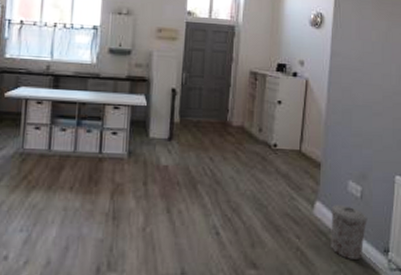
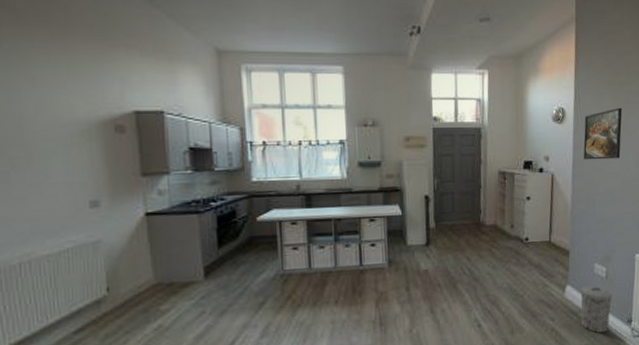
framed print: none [340,17,385,71] -> present [583,107,622,160]

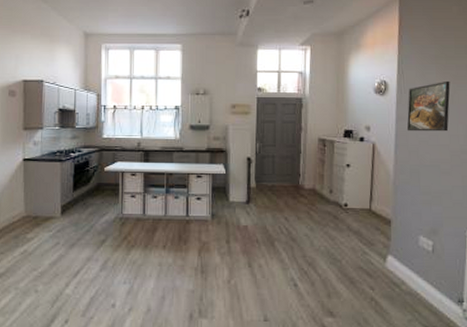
trash can: present [580,286,613,334] -> none [403,259,440,310]

